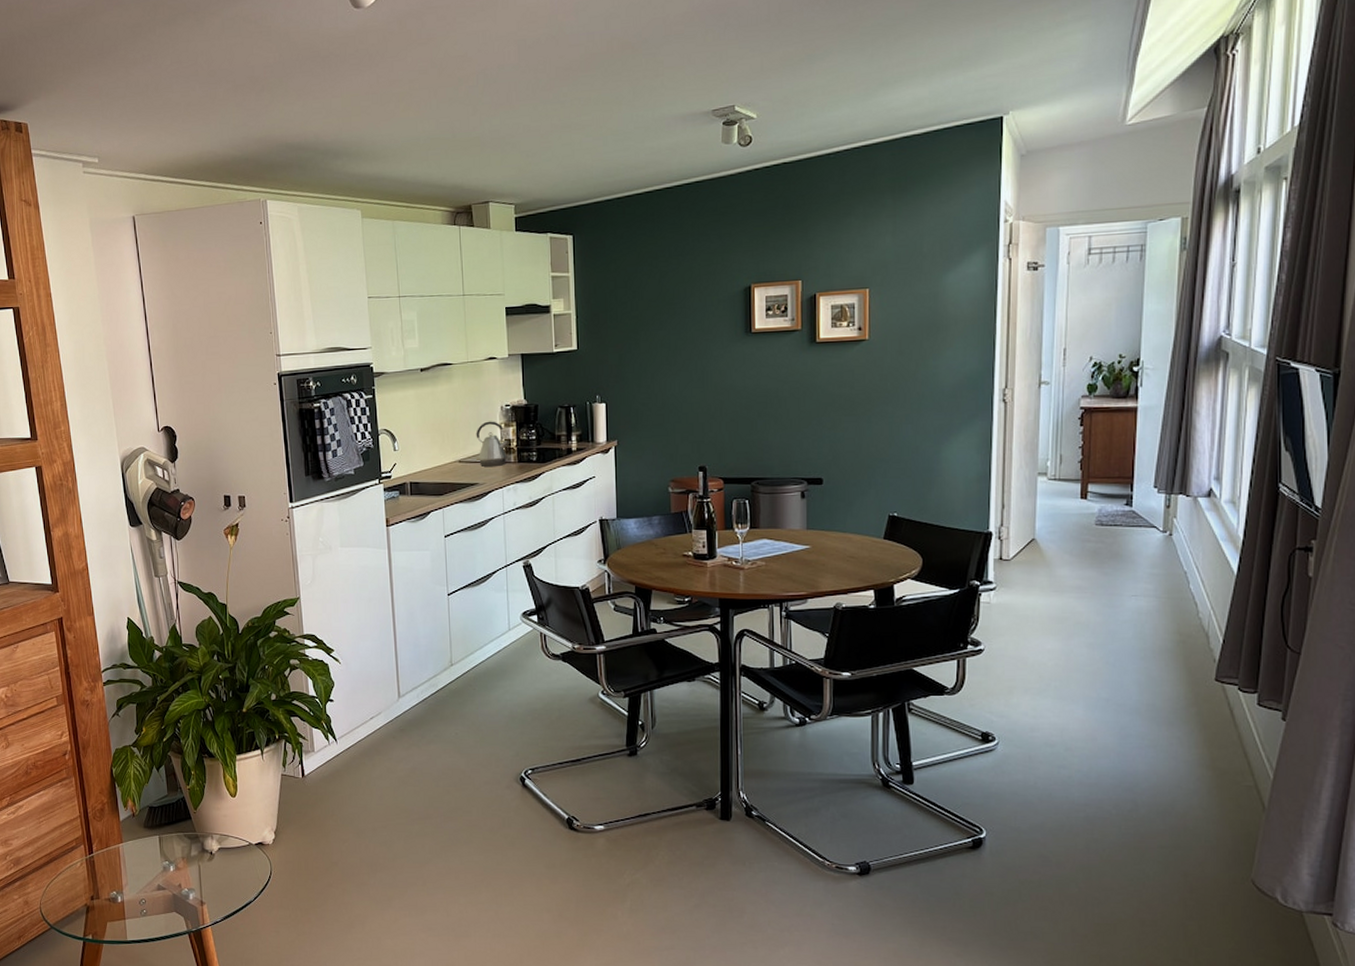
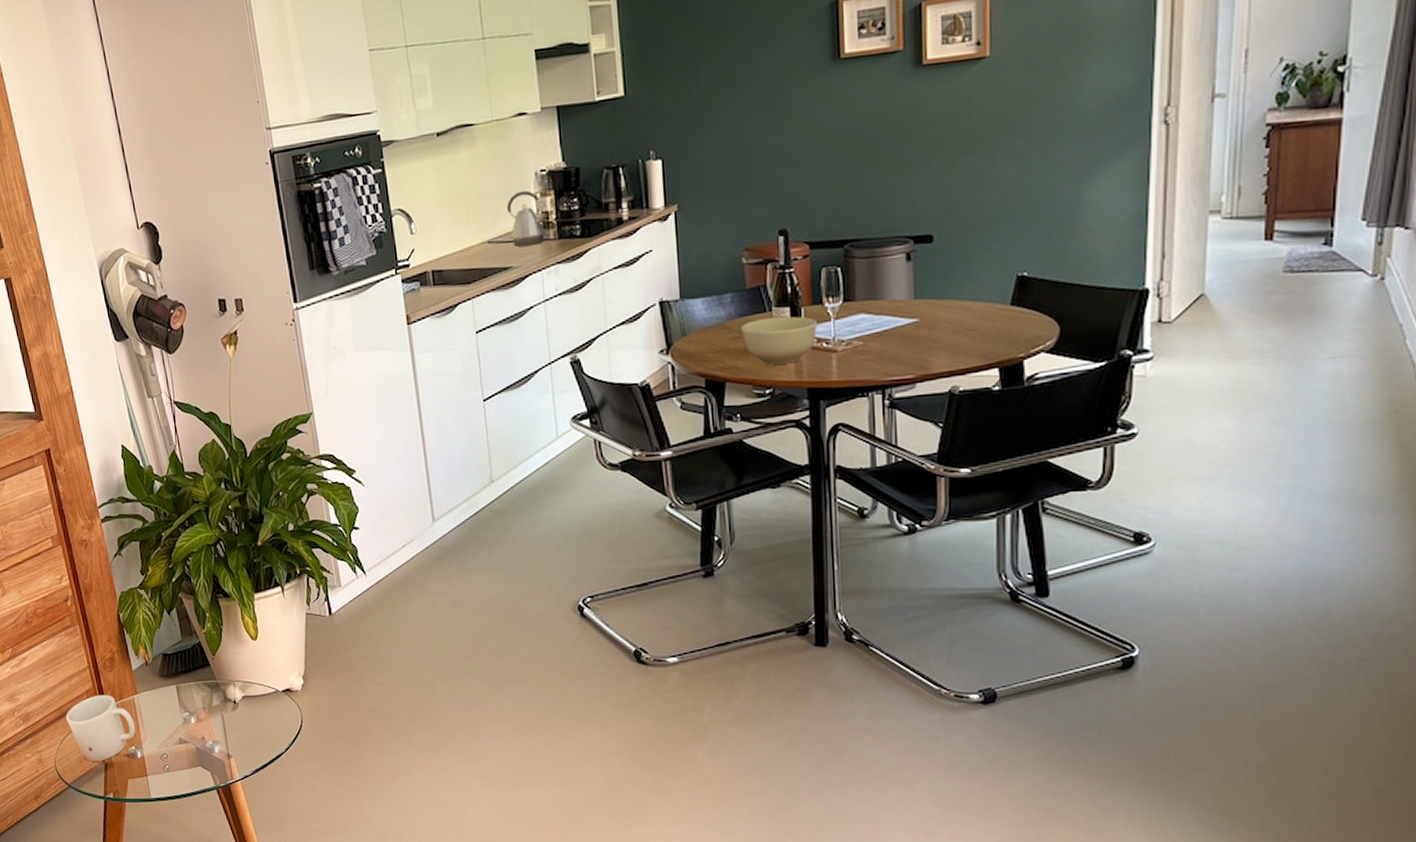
mug: none [54,842,119,905] -> present [65,694,136,761]
bowl: none [666,537,728,577] -> present [741,316,817,365]

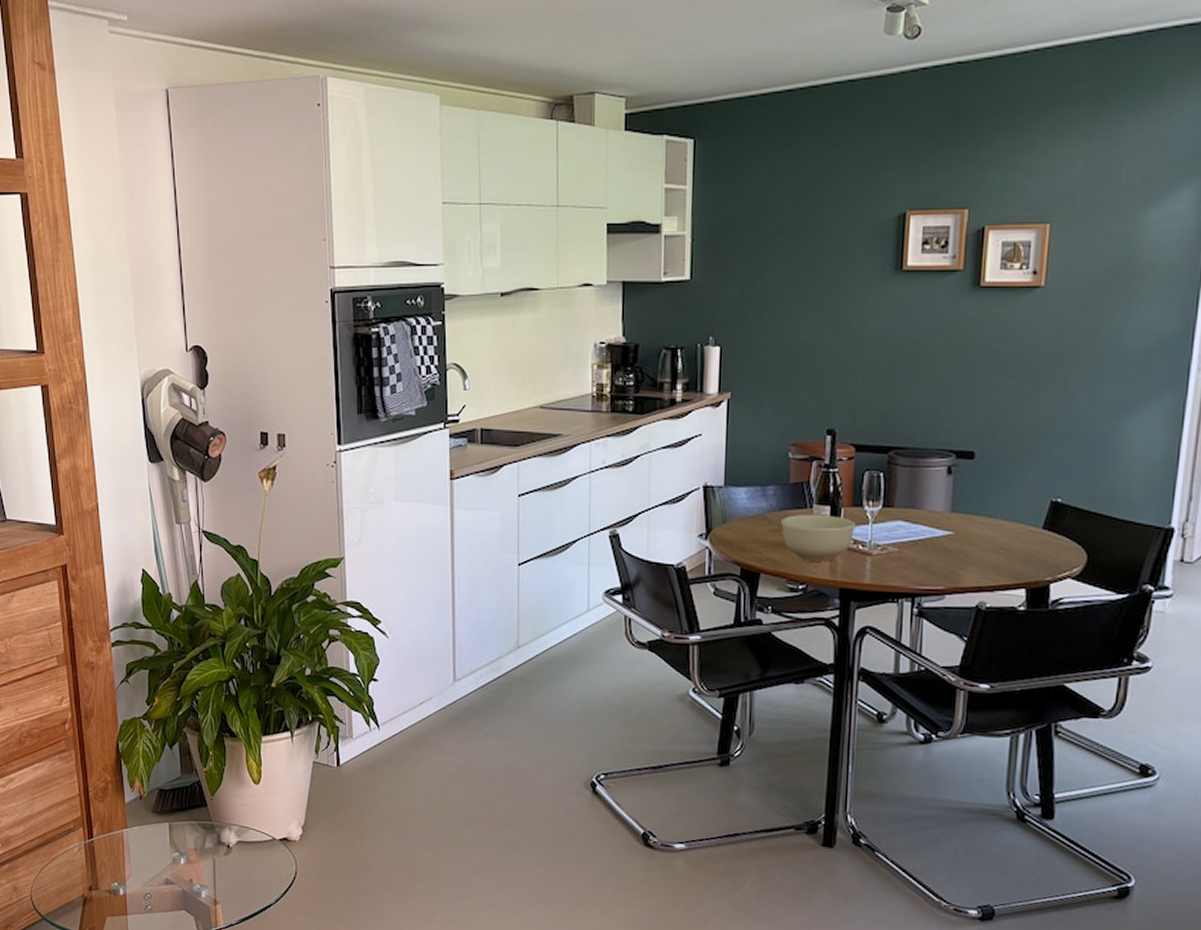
mug: present [65,694,136,761] -> none [48,825,121,895]
kettle: present [506,190,547,248] -> none [561,360,602,416]

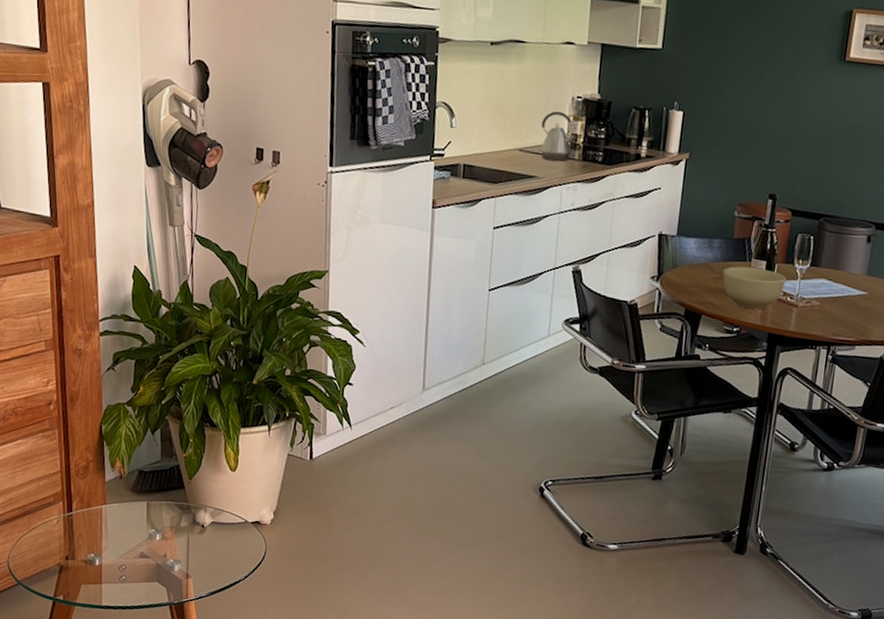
kettle: none [561,360,602,416] -> present [538,111,576,162]

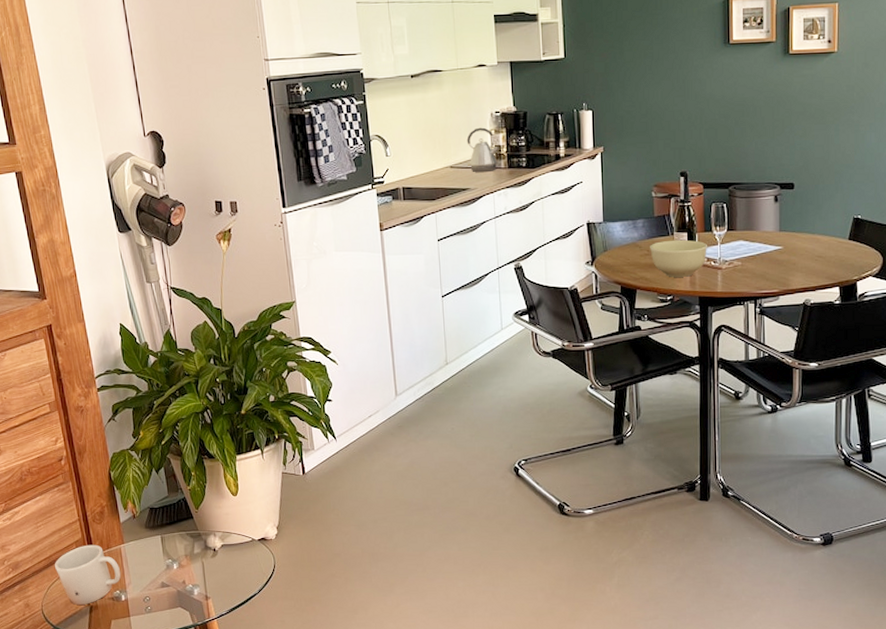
mug: none [27,499,99,564] -> present [54,544,121,605]

